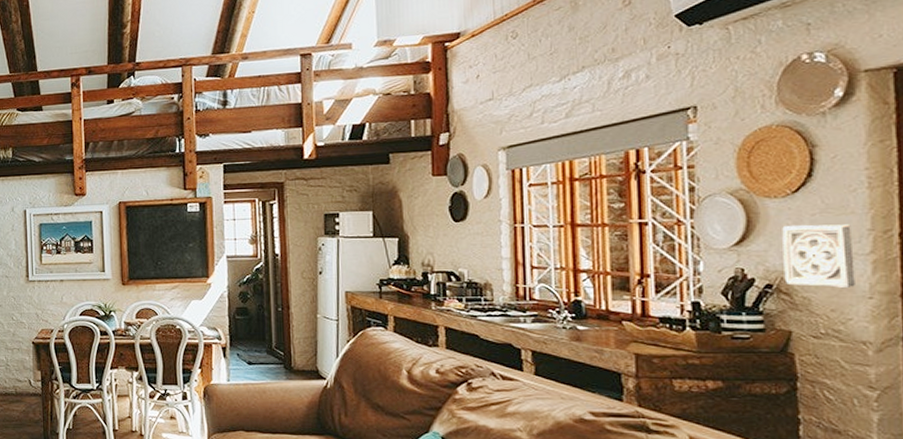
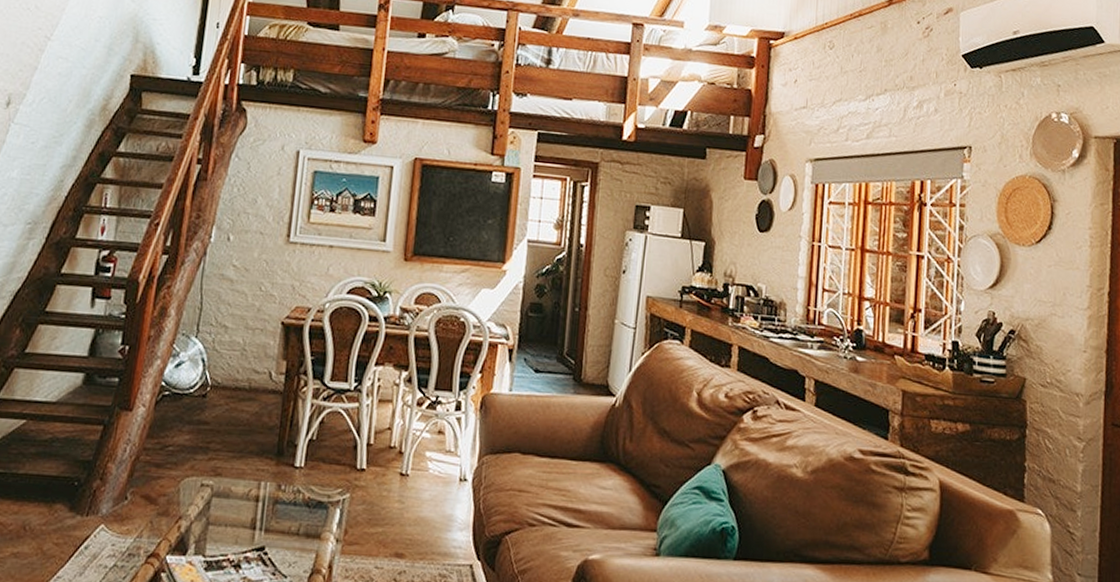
wall ornament: present [782,224,855,289] -> none [1024,273,1076,341]

